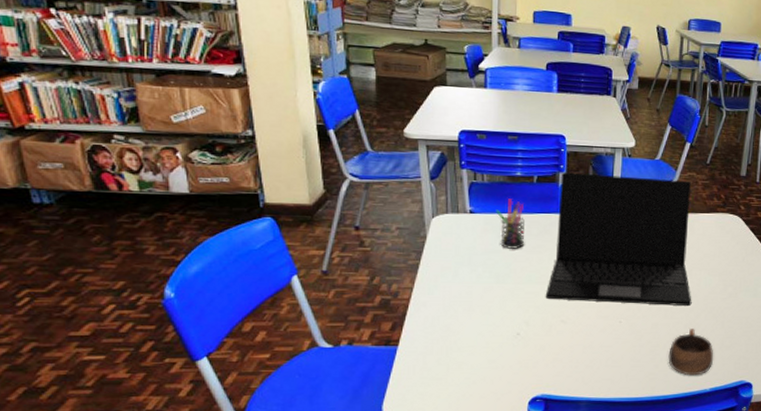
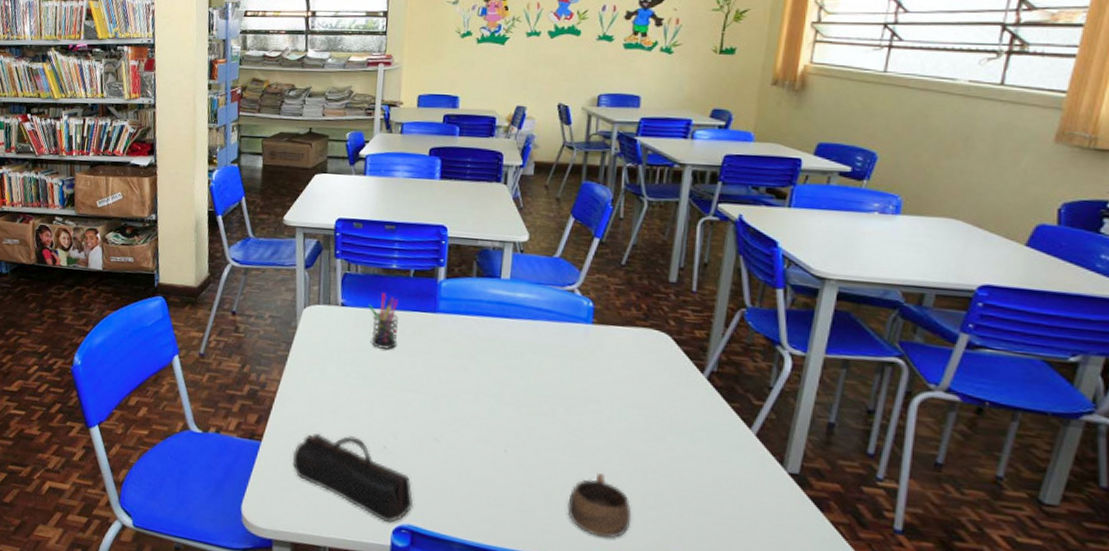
pencil case: none [431,329,546,396] -> present [293,433,414,523]
laptop: present [545,172,692,306] -> none [417,266,601,443]

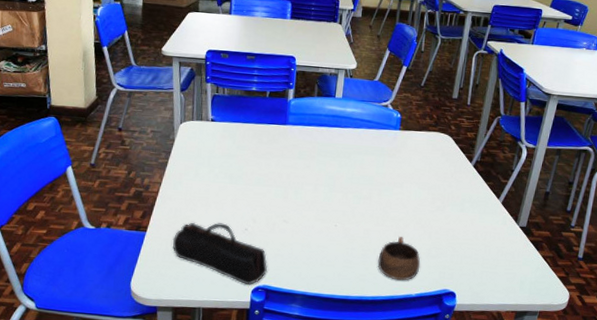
pen holder: present [368,293,398,350] -> none [233,110,257,155]

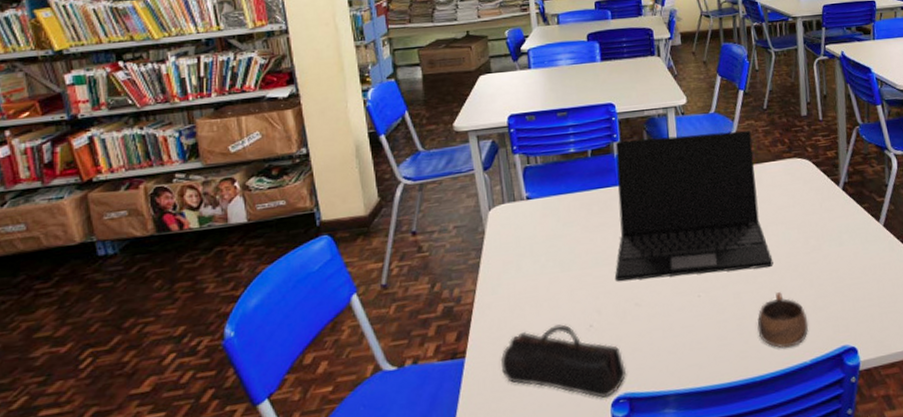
laptop: none [271,89,406,215] -> present [614,130,774,281]

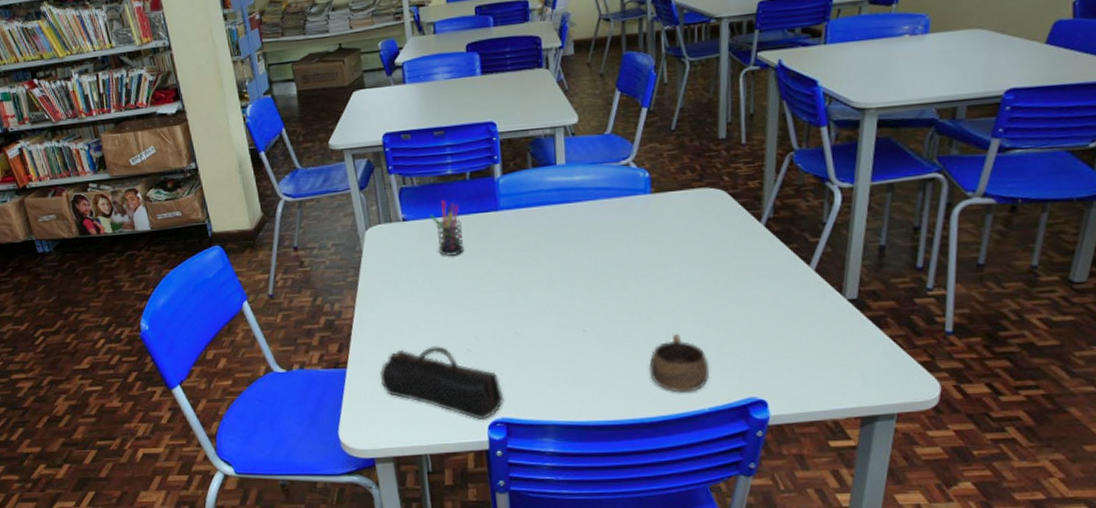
pen holder: none [553,177,587,233] -> present [429,200,465,257]
laptop: present [614,130,774,281] -> none [493,154,672,310]

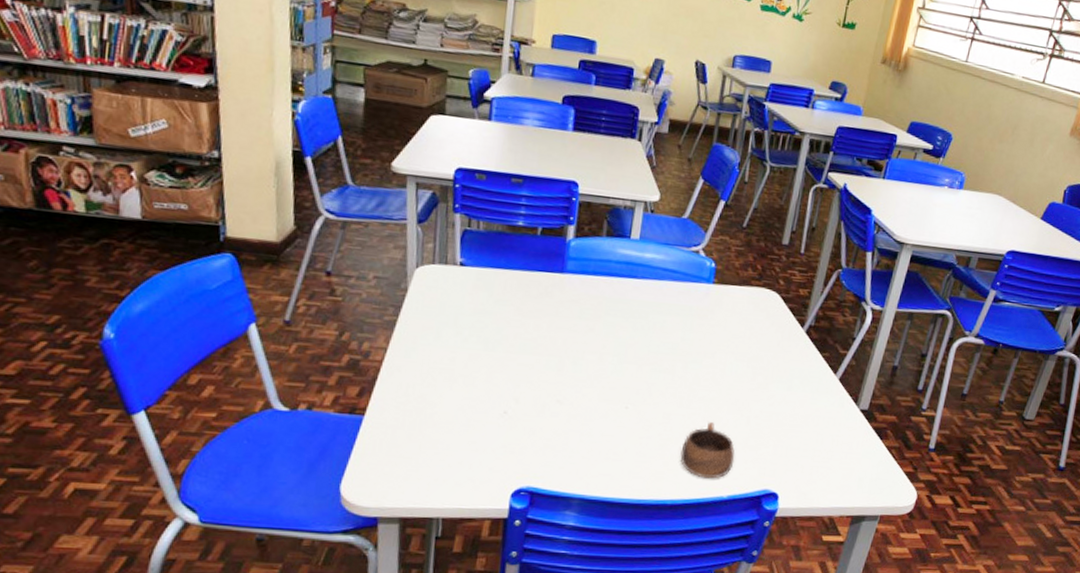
pencil case: present [379,346,505,419] -> none [402,402,534,486]
pen holder: present [429,200,465,257] -> none [490,251,524,313]

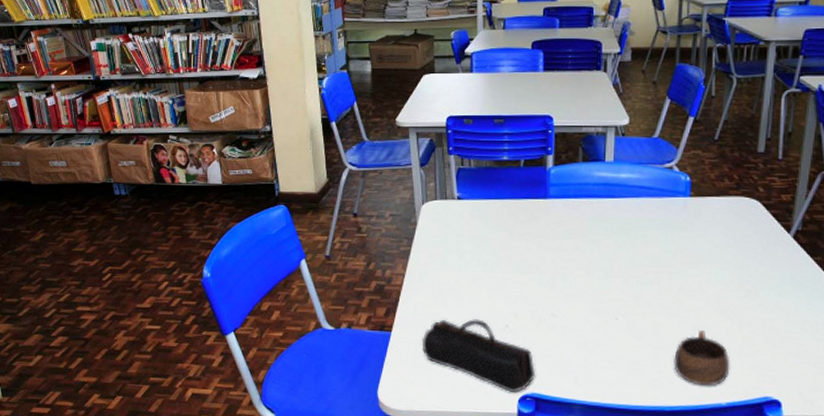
pencil case: none [402,402,534,486] -> present [422,319,536,393]

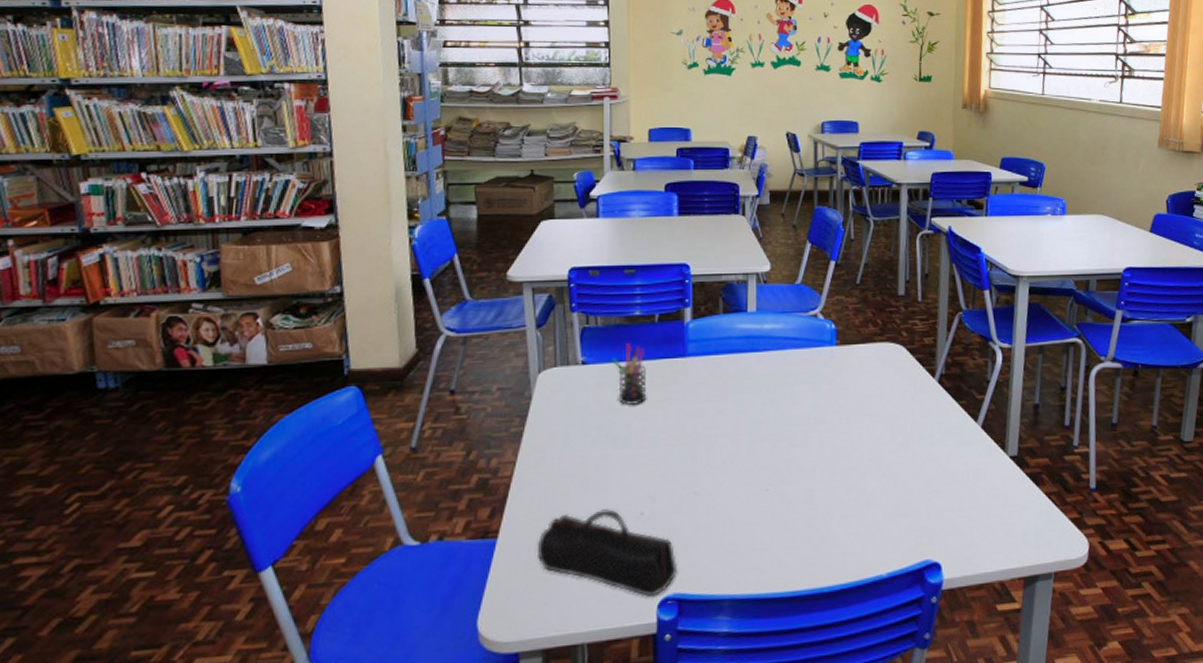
pen holder: none [483,184,512,237] -> present [612,343,647,406]
cup: present [674,330,730,386] -> none [830,493,888,557]

